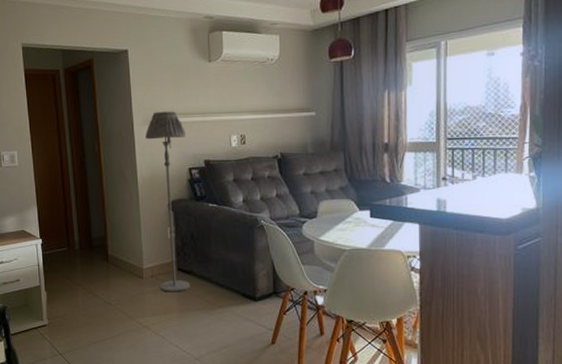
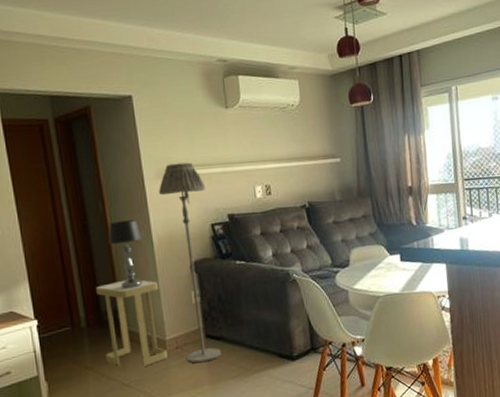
side table: none [89,212,143,289] -> present [96,279,167,366]
table lamp: none [101,160,129,220] -> present [108,220,143,289]

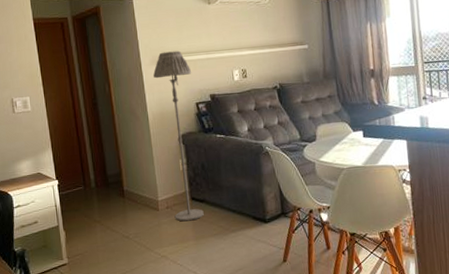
side table: present [96,279,167,366] -> none [103,149,159,222]
table lamp: present [108,220,143,289] -> none [113,99,140,157]

